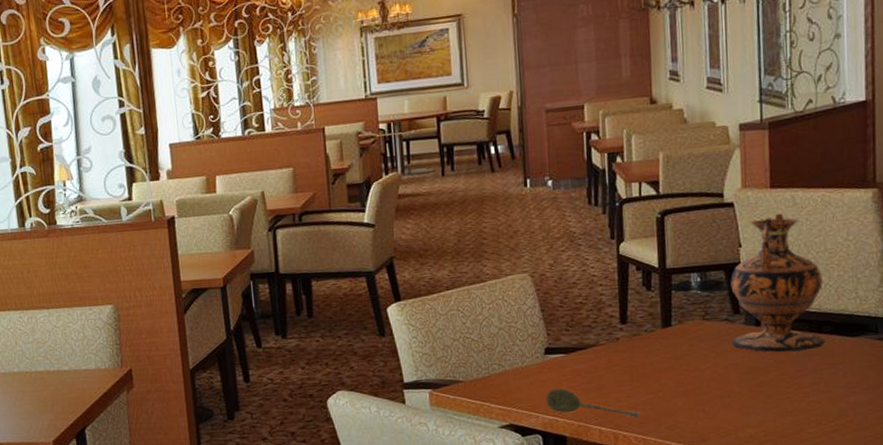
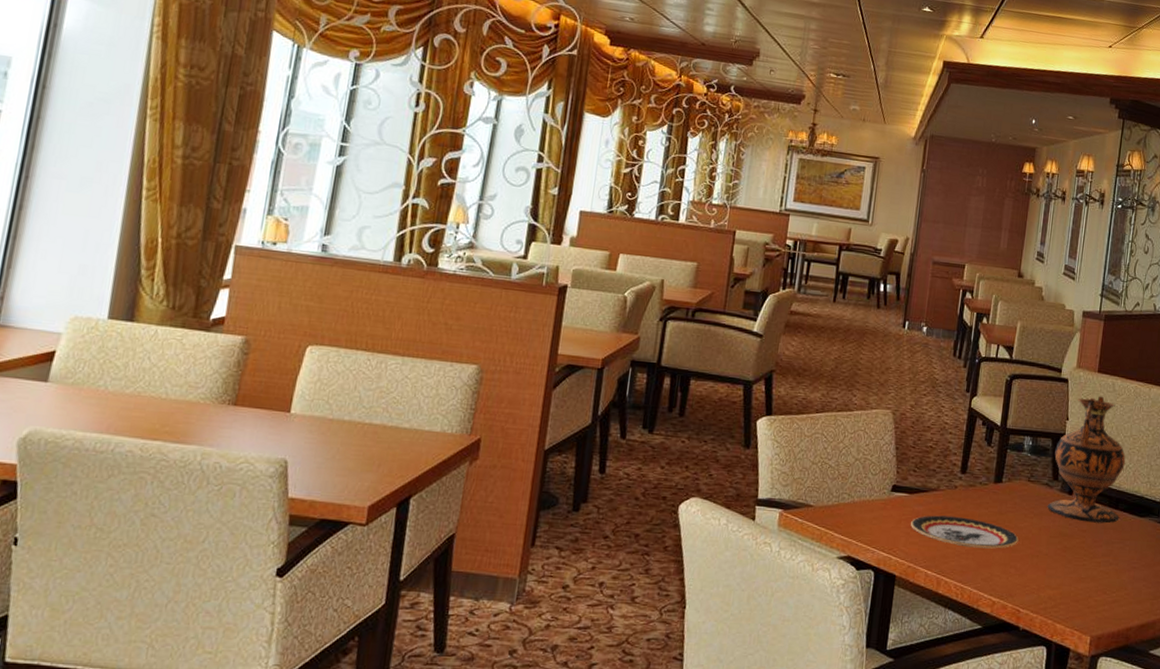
soupspoon: present [546,388,640,419] -> none [884,526,963,567]
plate: none [573,368,702,398] -> present [911,515,1019,549]

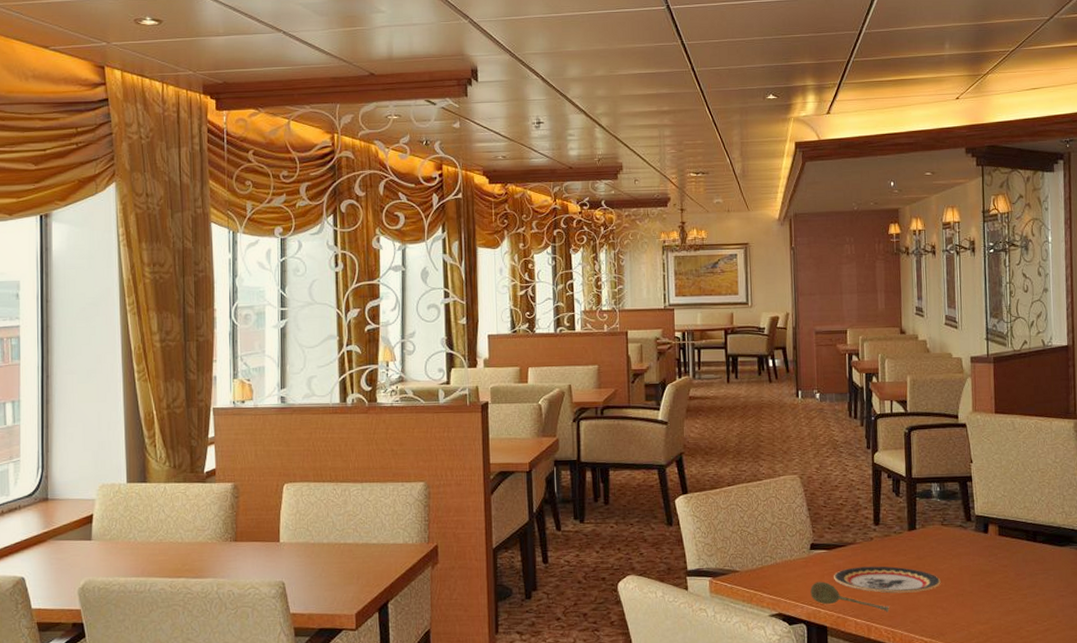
soupspoon: none [884,526,963,567] -> present [810,581,890,613]
vase: present [1047,396,1126,523] -> none [963,435,1039,558]

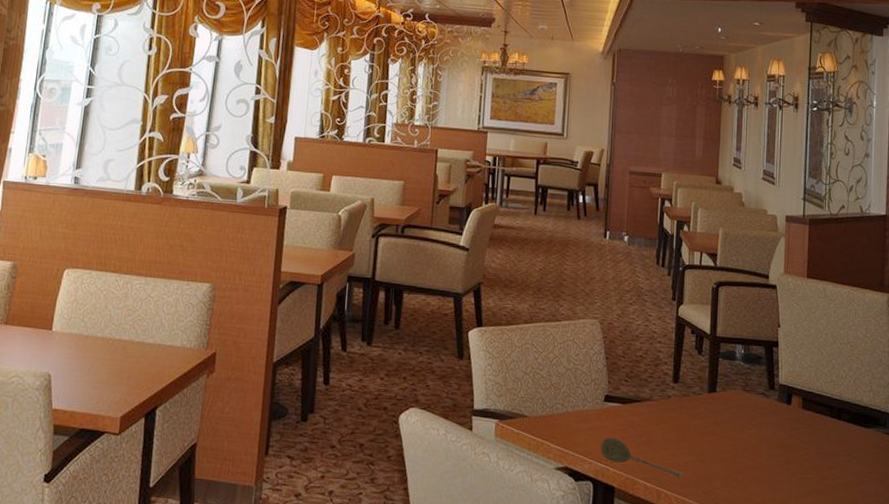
plate: present [834,566,941,594] -> none [626,425,738,461]

